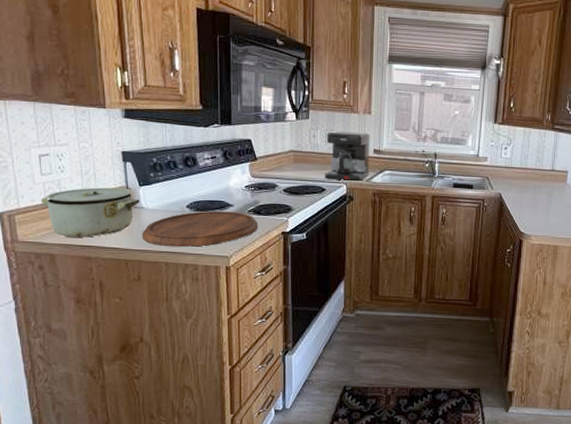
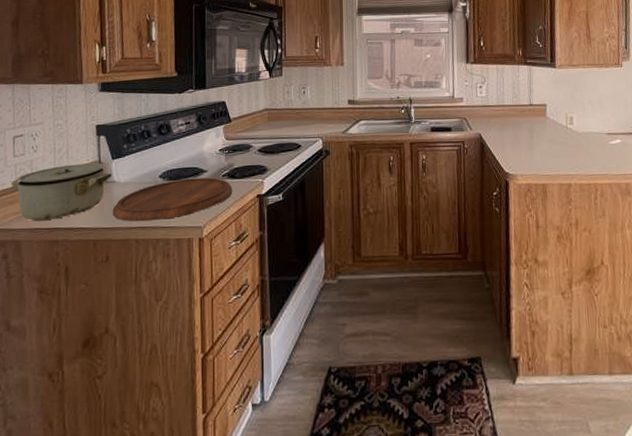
coffee maker: present [324,131,370,182] -> none [299,84,345,135]

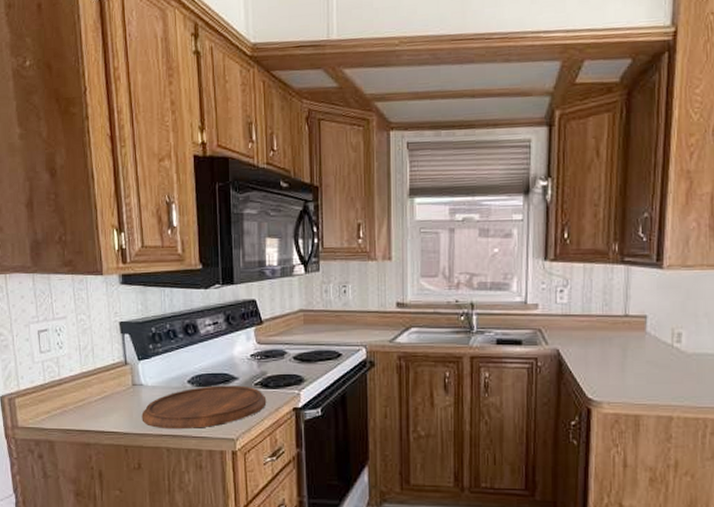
cooking pot: present [10,163,112,221] -> none [39,363,139,421]

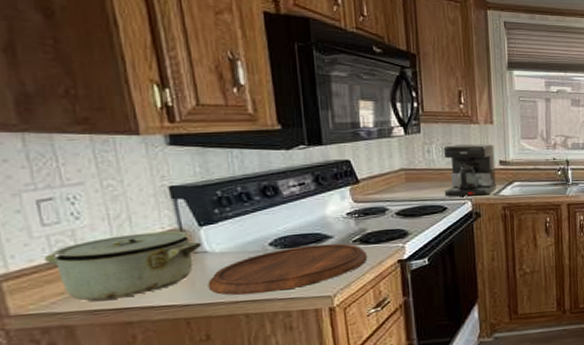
cooking pot: none [39,363,139,421] -> present [43,231,201,301]
coffee maker: none [339,282,392,343] -> present [443,143,496,197]

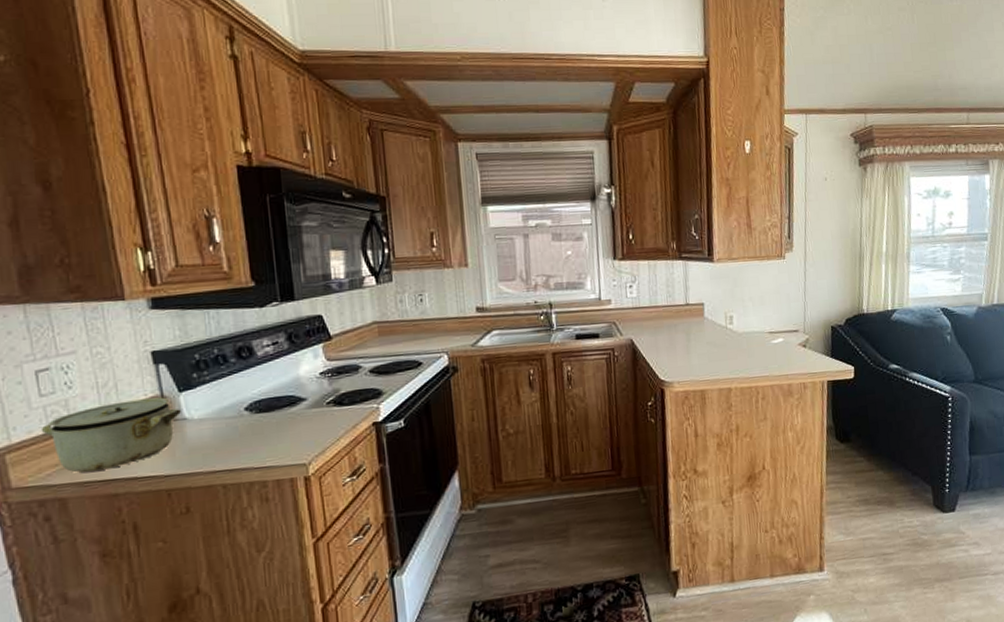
cutting board: present [208,243,368,296] -> none [187,406,342,465]
coffee maker: present [443,143,496,197] -> none [416,289,474,351]

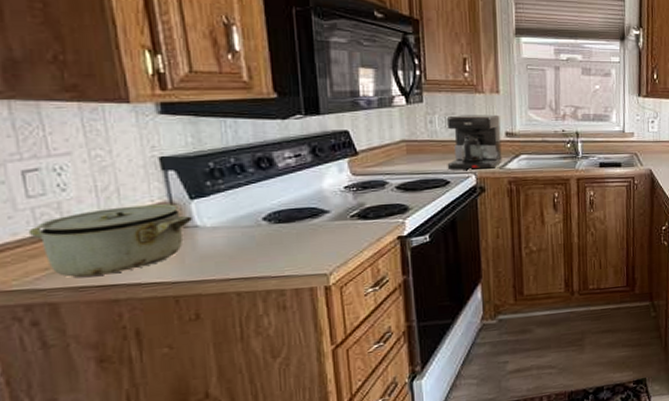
coffee maker: none [416,289,474,351] -> present [446,114,502,171]

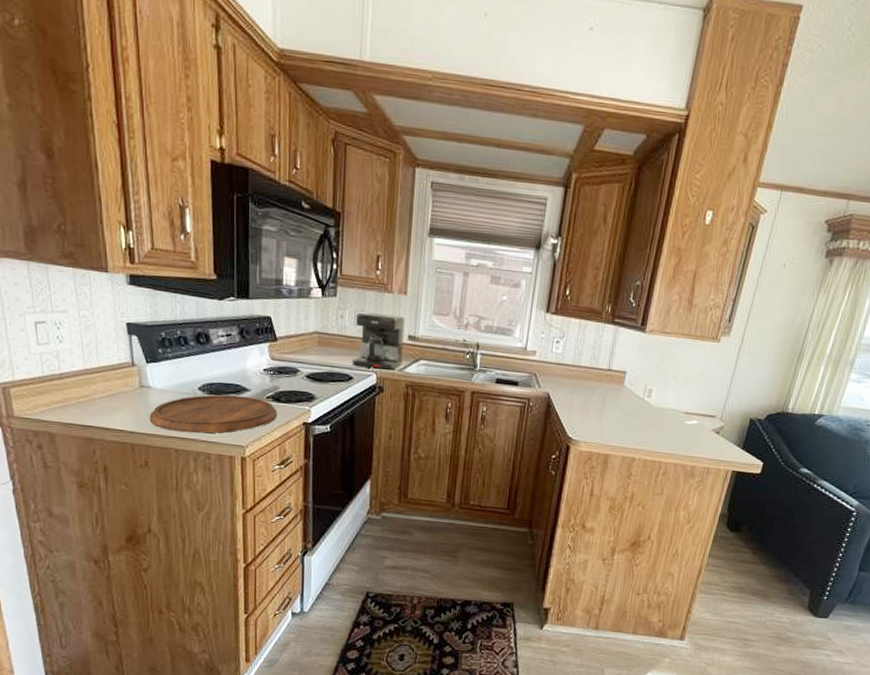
cooking pot: present [28,204,192,278] -> none [37,361,147,417]
cutting board: none [198,218,366,273] -> present [149,394,278,434]

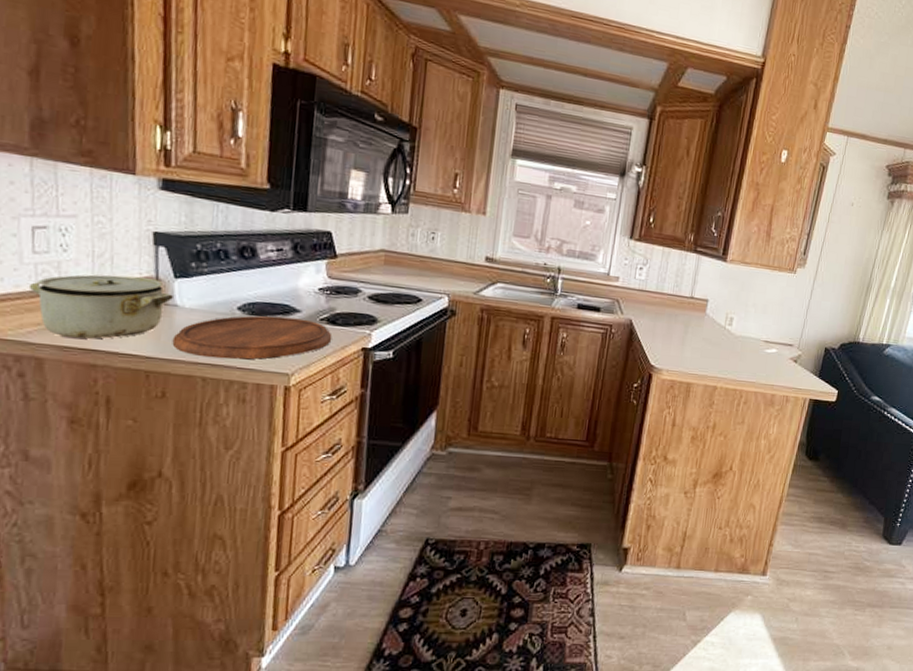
cooking pot: none [37,361,147,417] -> present [28,274,173,339]
coffee maker: present [352,312,405,371] -> none [421,231,483,294]

